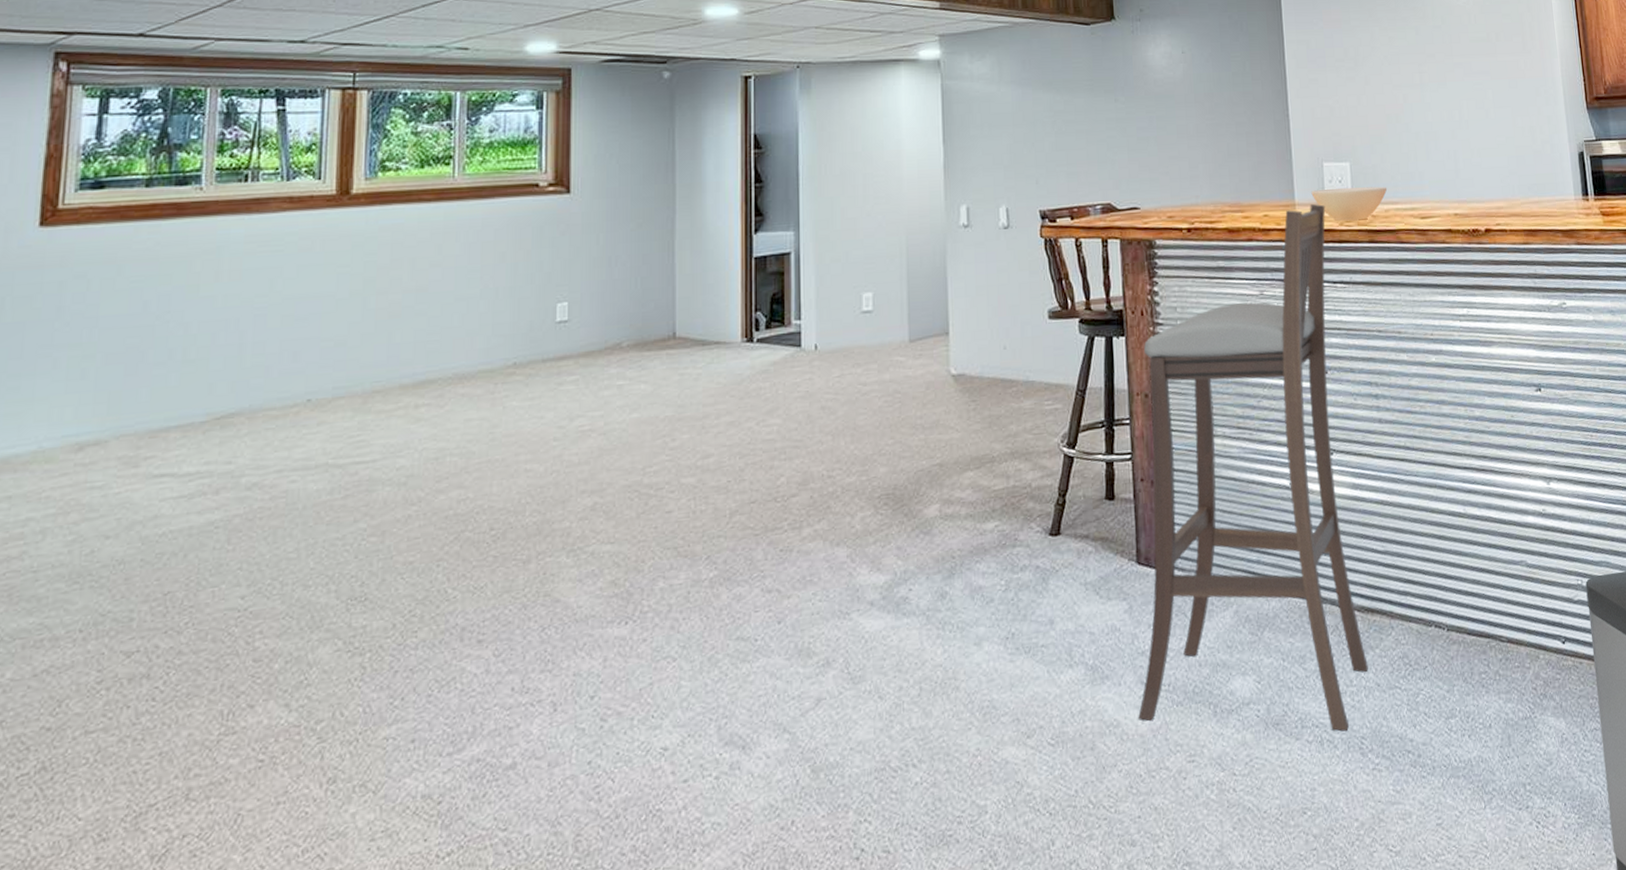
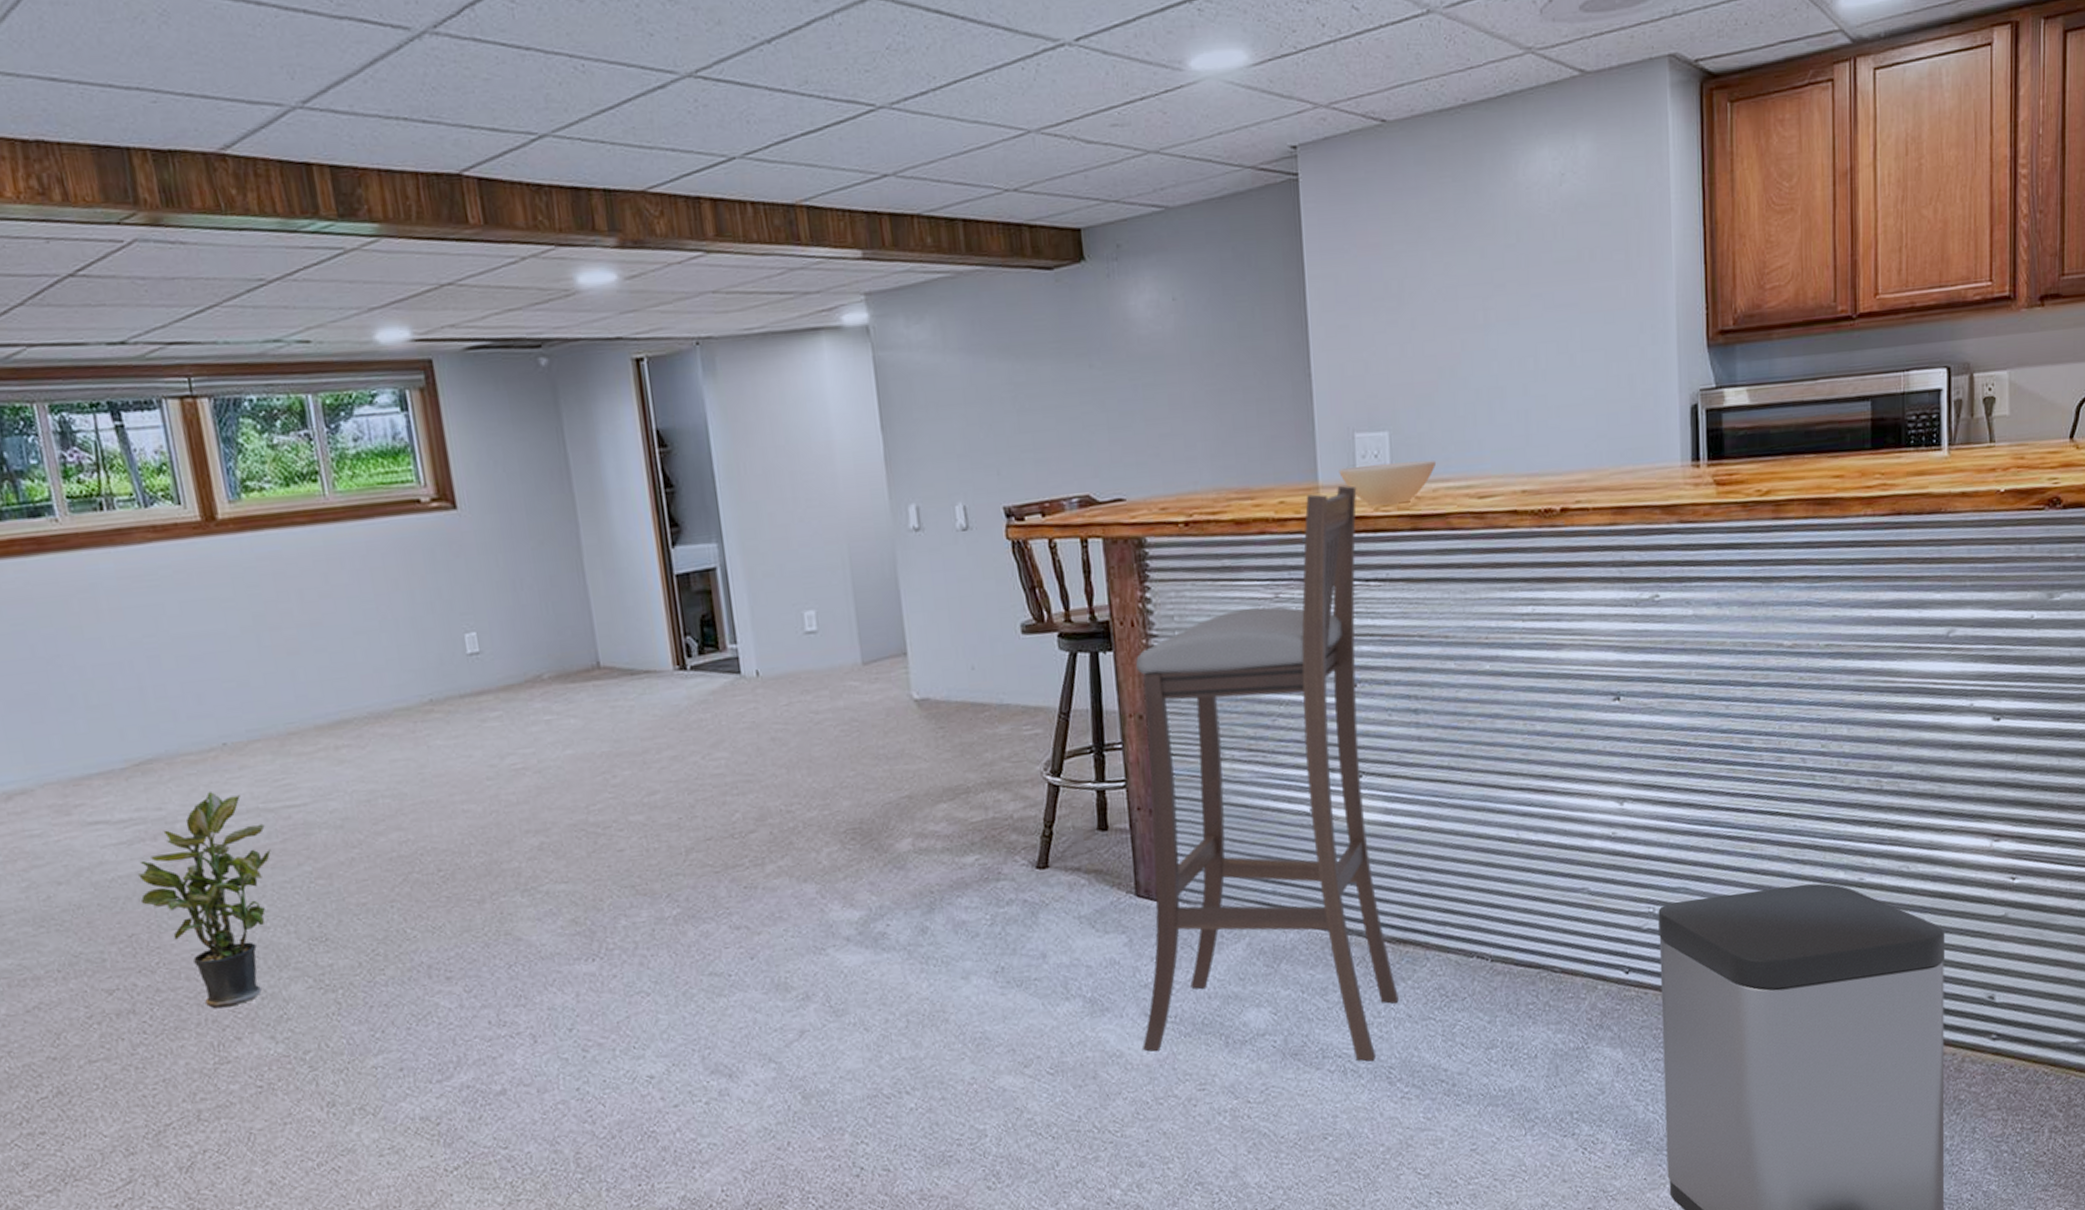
potted plant: none [186,445,330,673] -> present [138,790,271,1008]

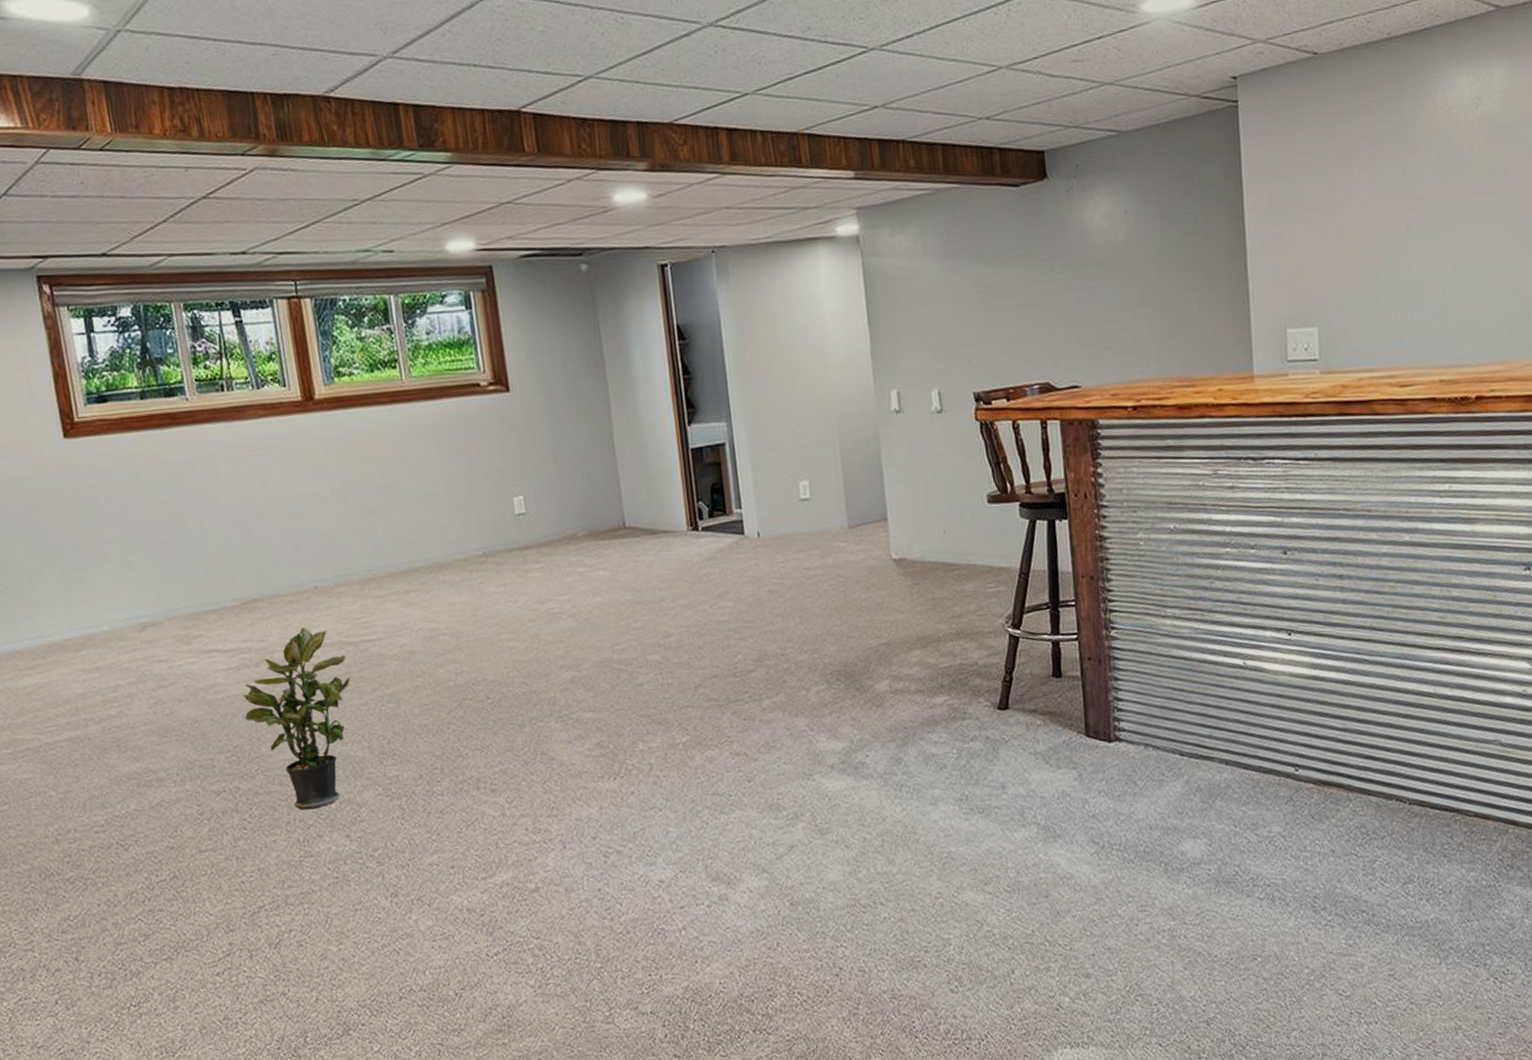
bar stool: present [1136,485,1399,1062] -> none [1088,374,1323,891]
bowl: present [1339,459,1437,507] -> none [1272,352,1362,394]

